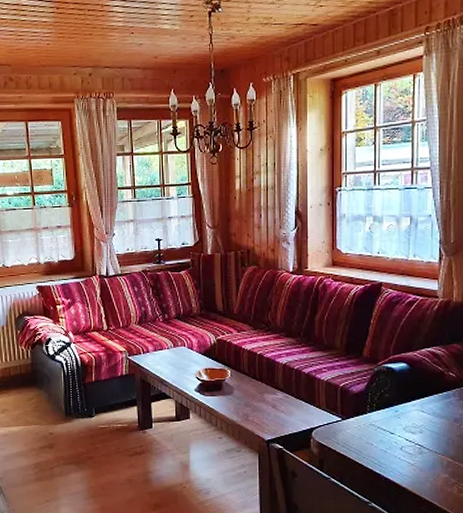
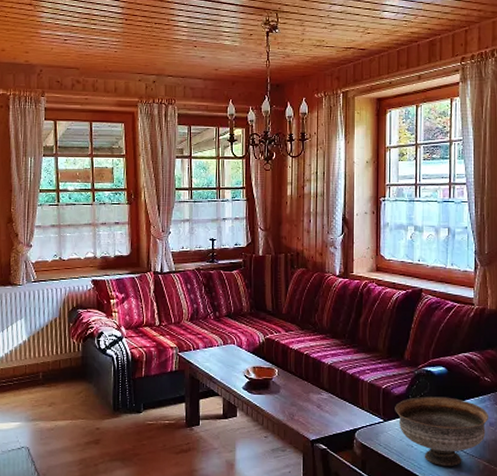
bowl: none [353,393,454,463] -> present [395,396,489,466]

